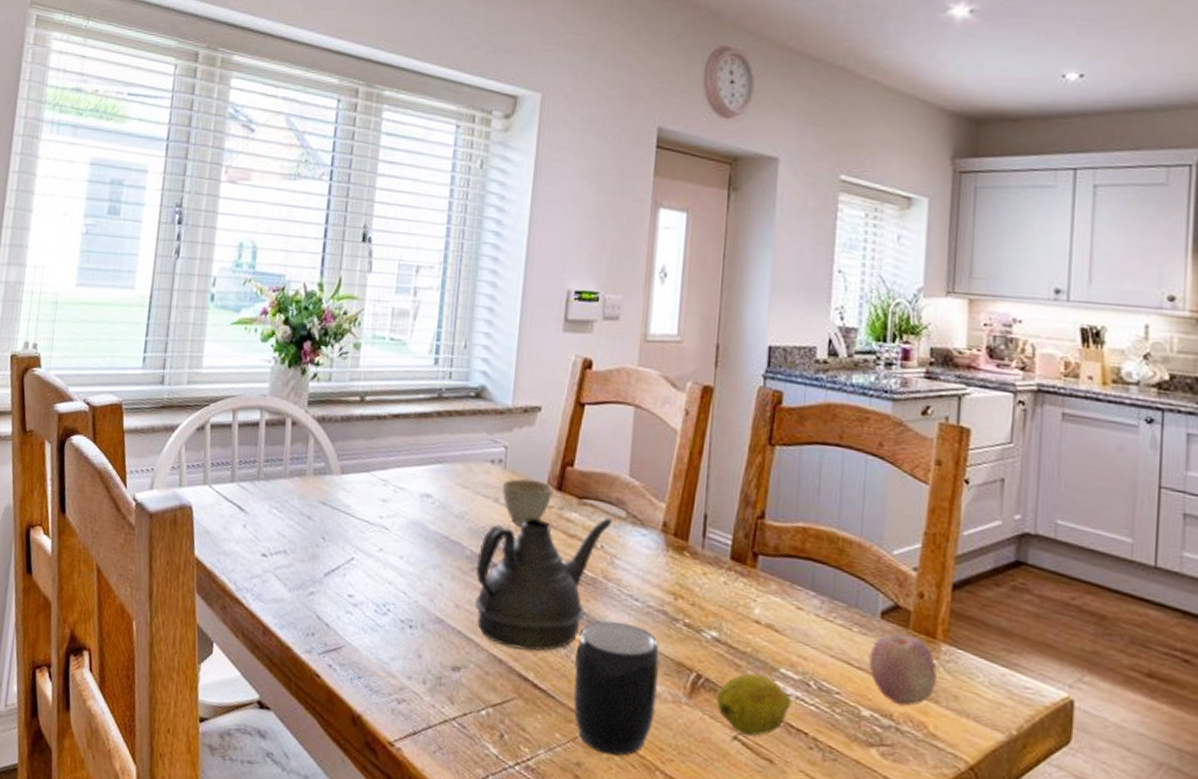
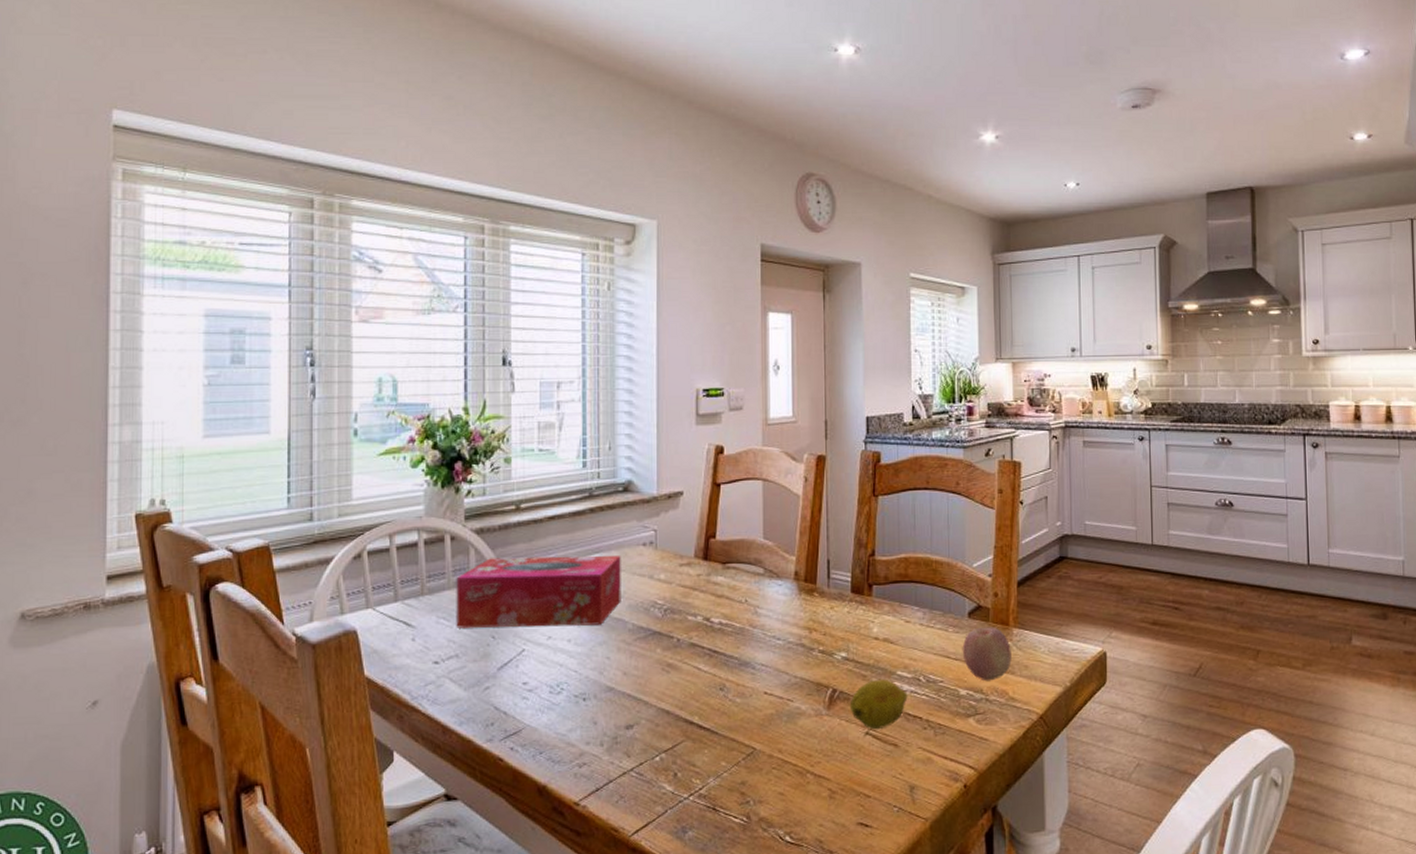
tissue box: none [287,450,466,546] -> present [456,555,621,628]
teapot: present [475,517,613,651] -> none [638,575,753,699]
cup: present [502,478,554,525] -> none [655,554,701,595]
mug: present [573,621,659,756] -> none [732,659,802,770]

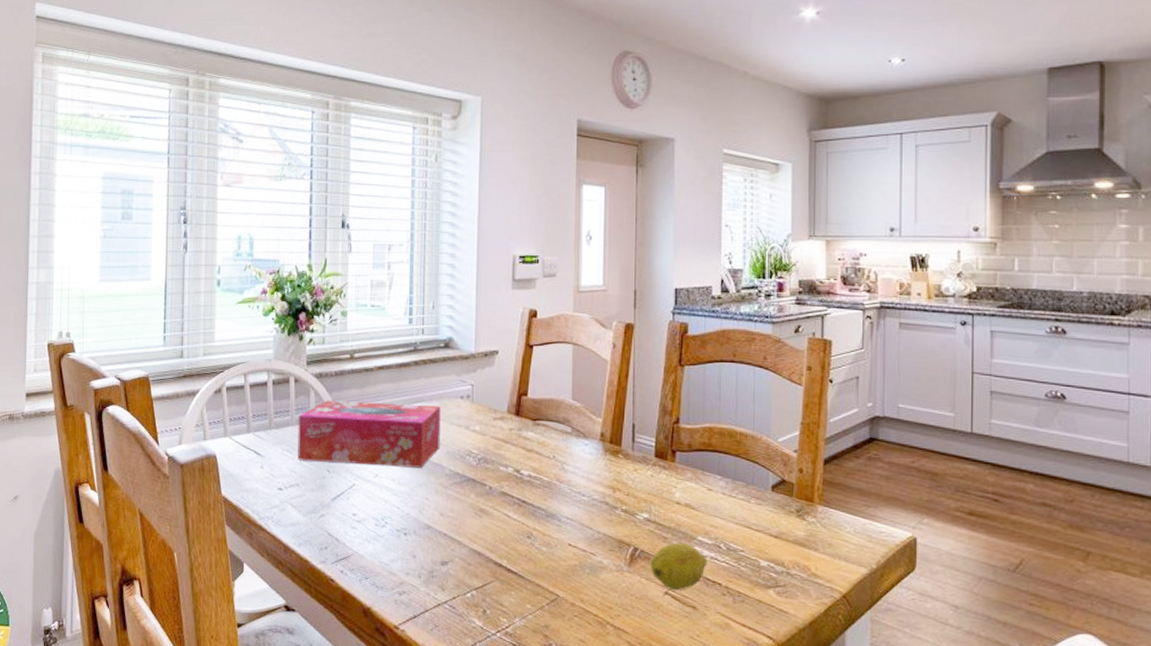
fruit: present [962,627,1012,681] -> none [764,501,815,556]

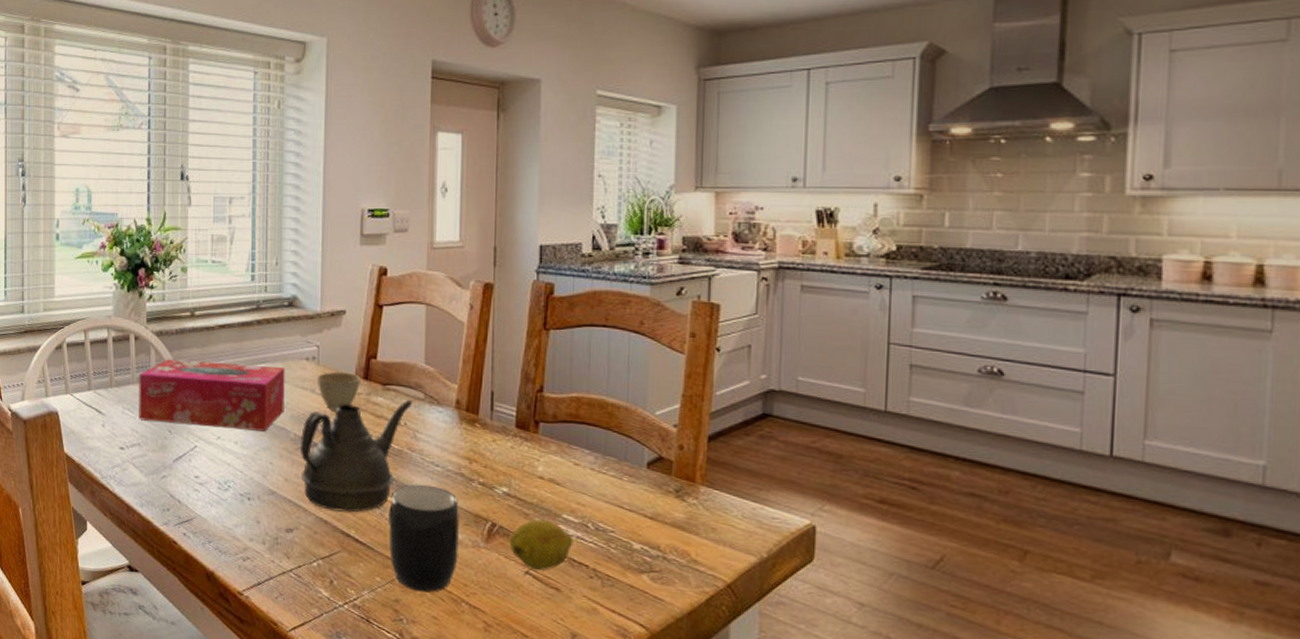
teapot: none [454,433,561,543] -> present [300,399,413,513]
cup: none [471,408,513,446] -> present [317,371,361,410]
mug: none [539,513,604,617] -> present [389,484,459,593]

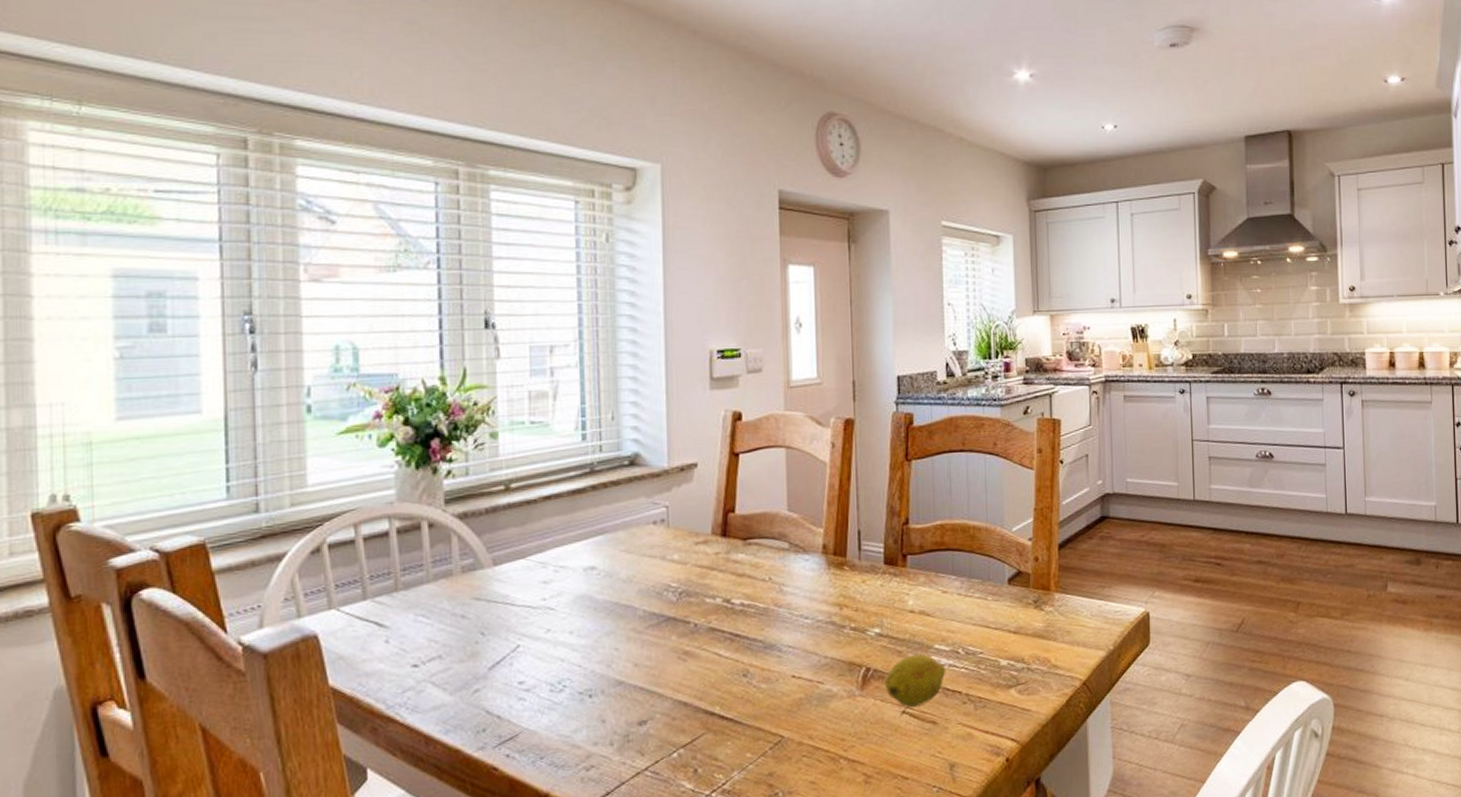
tissue box: present [139,359,285,431] -> none [436,536,630,626]
teapot: present [300,399,413,513] -> none [650,551,777,690]
cup: present [317,371,361,410] -> none [667,531,719,576]
mug: present [389,484,459,593] -> none [757,640,834,759]

